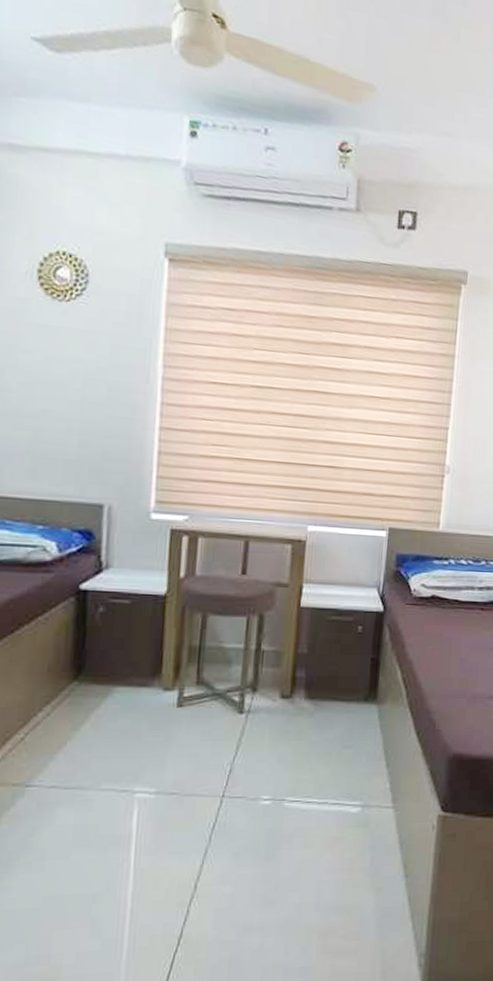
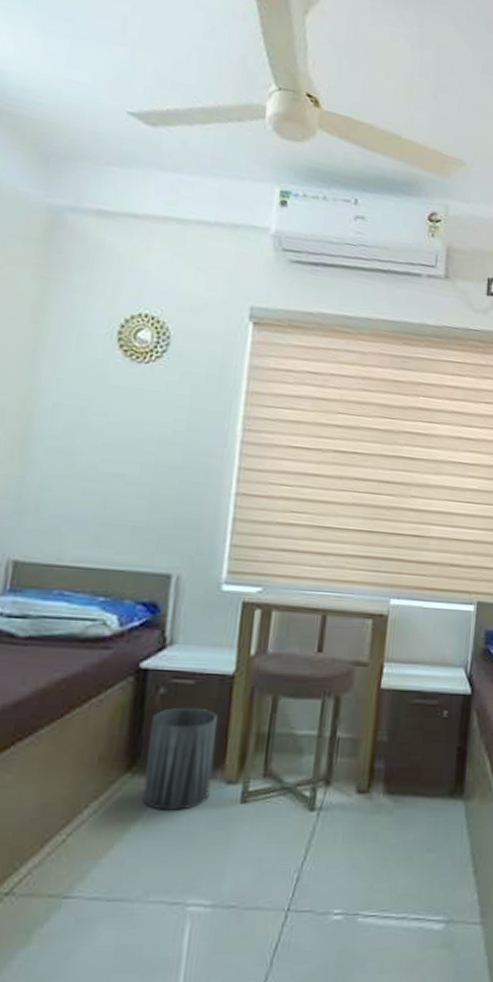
trash can: none [89,624,153,713] -> present [142,707,218,811]

